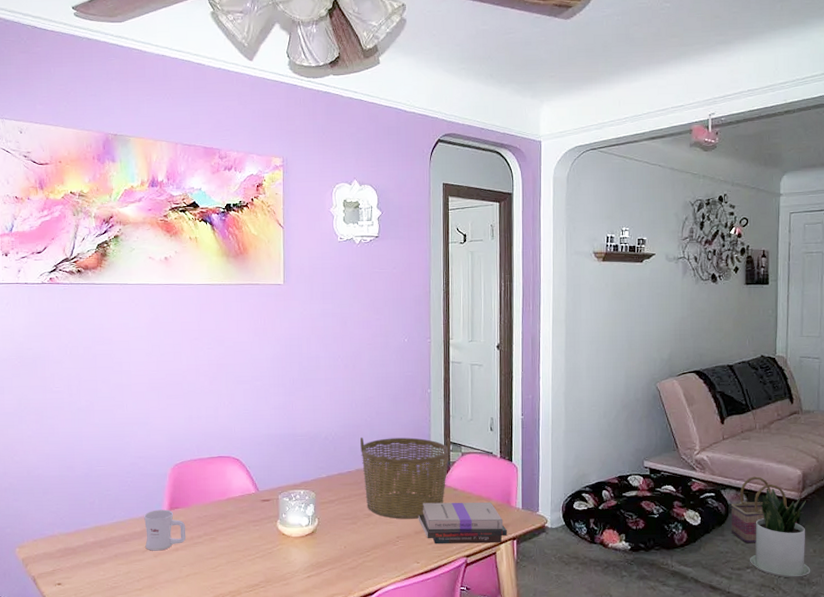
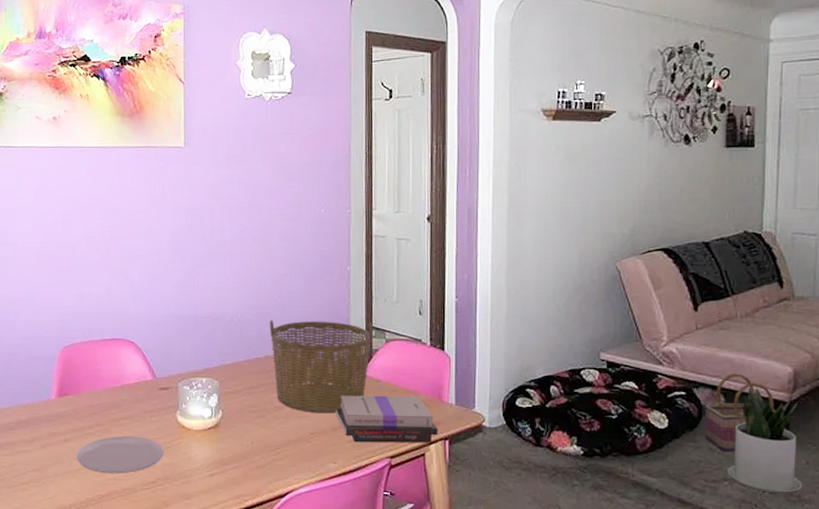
mug: present [144,509,186,551] -> none [31,396,77,442]
plate: none [186,544,266,578] -> present [76,436,164,474]

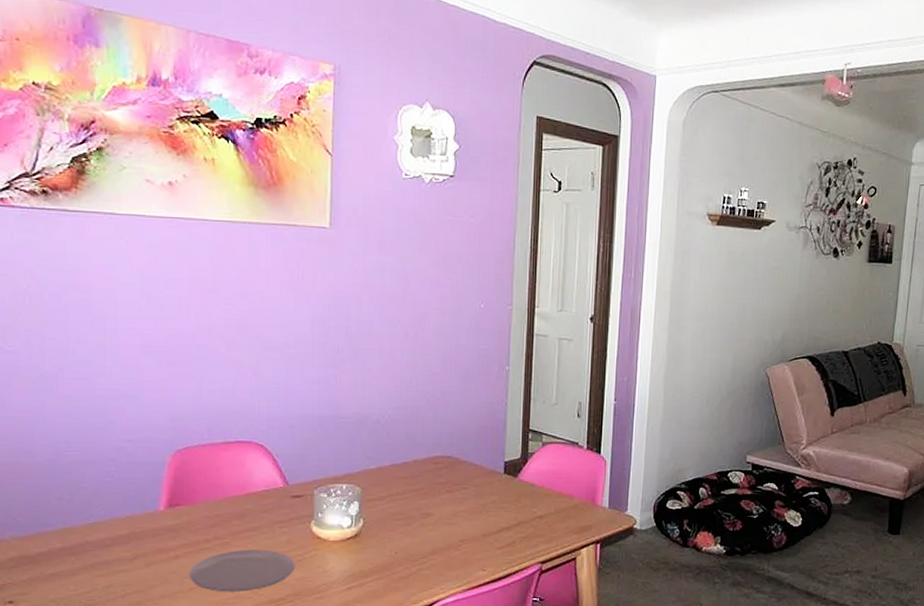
basket: present [270,319,373,413] -> none [420,421,530,520]
books: present [335,395,438,443] -> none [486,500,590,549]
basket: present [704,373,786,452] -> none [833,474,900,546]
planter: present [728,388,803,494] -> none [849,488,910,583]

